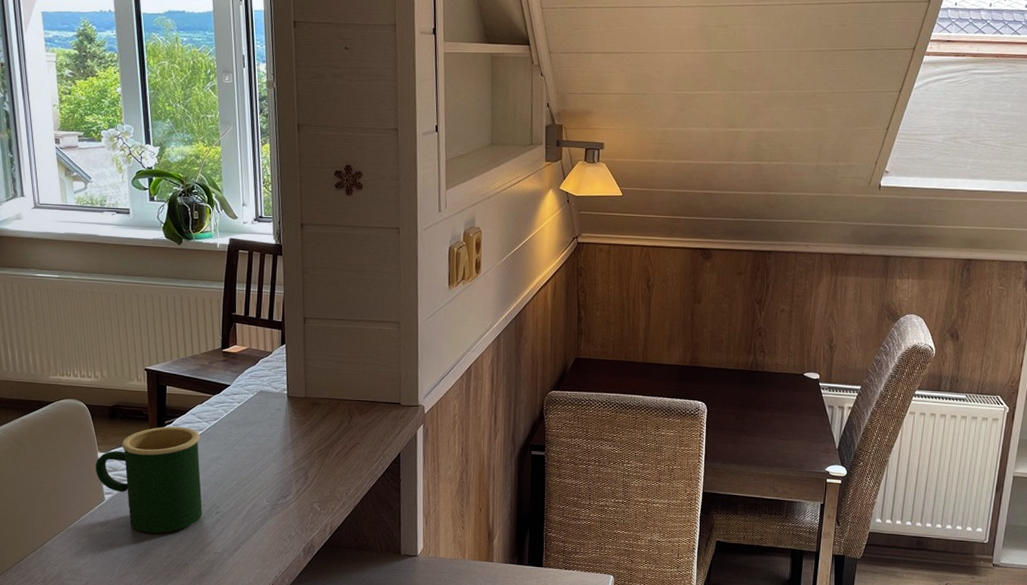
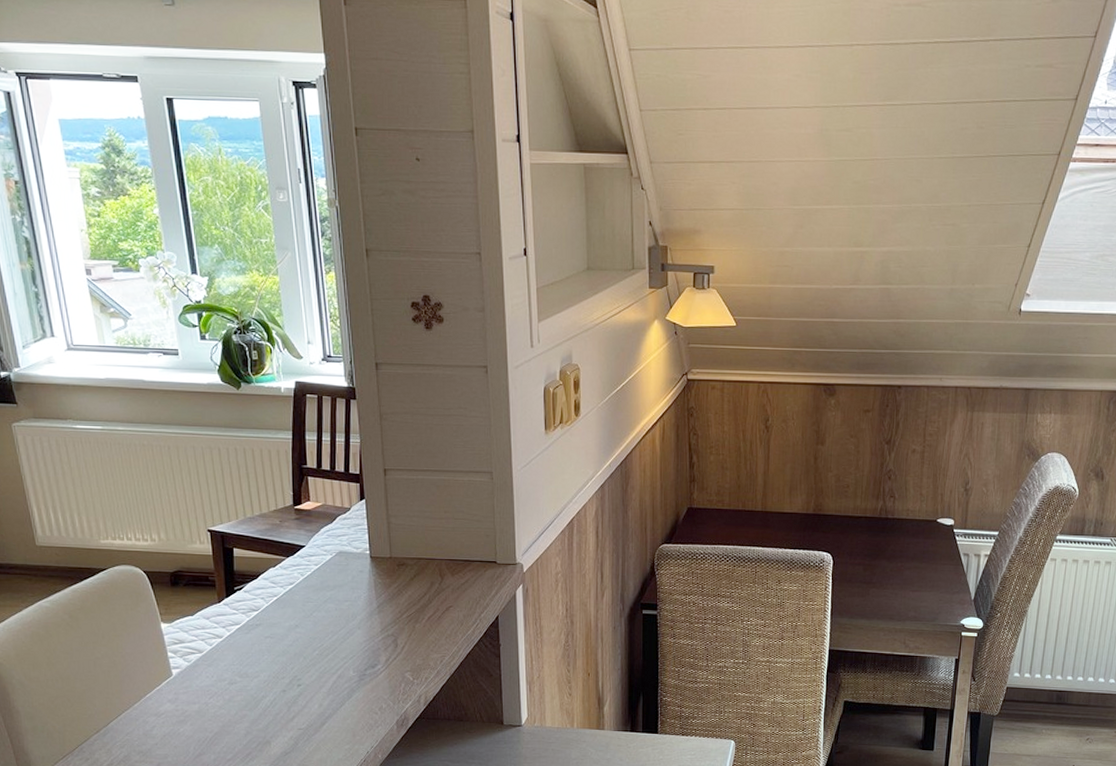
mug: present [95,426,202,533] -> none [159,592,282,709]

